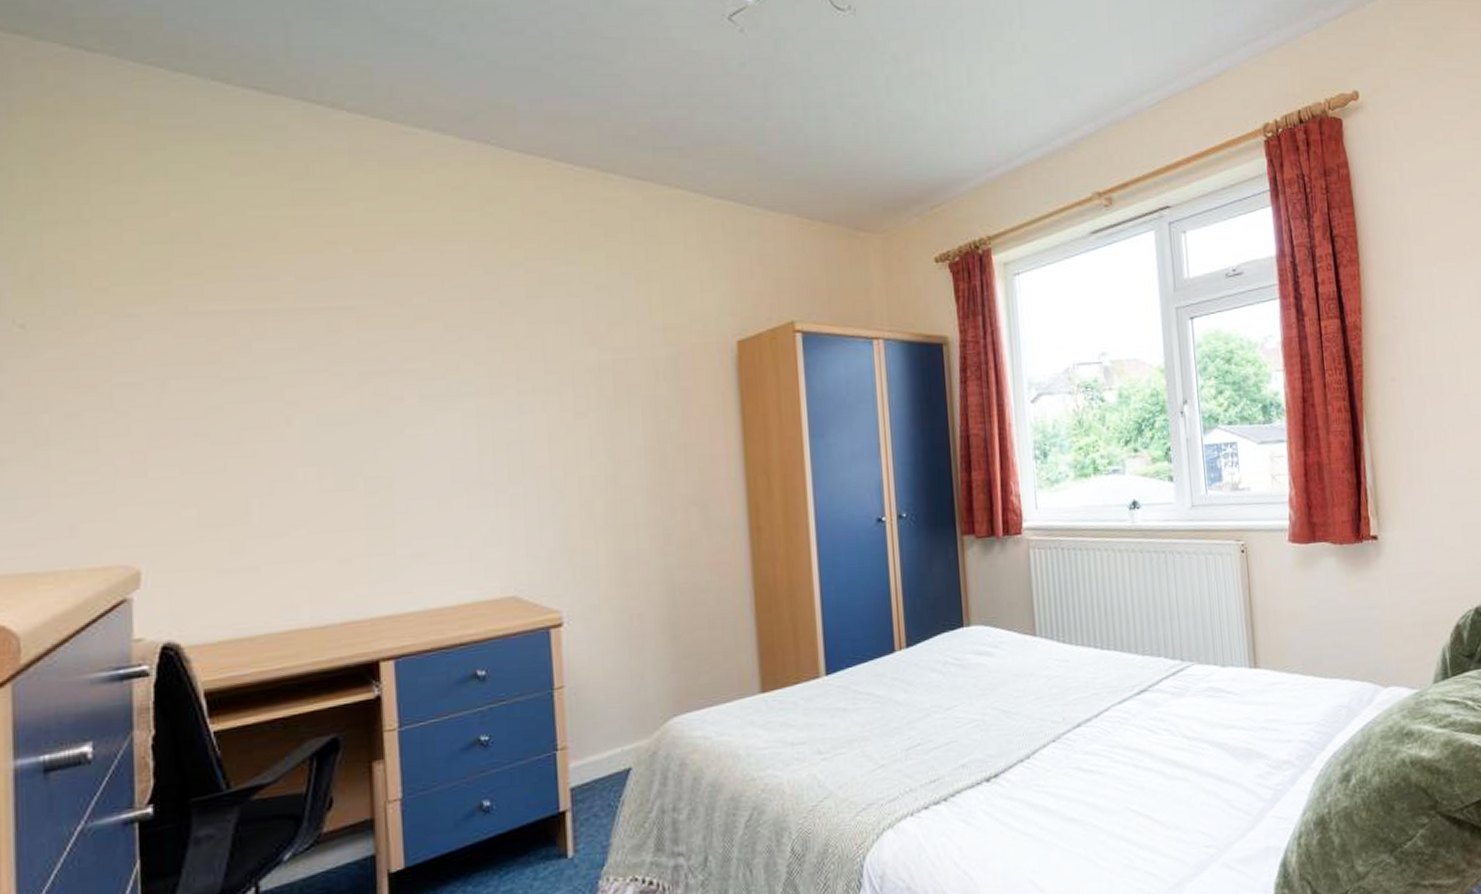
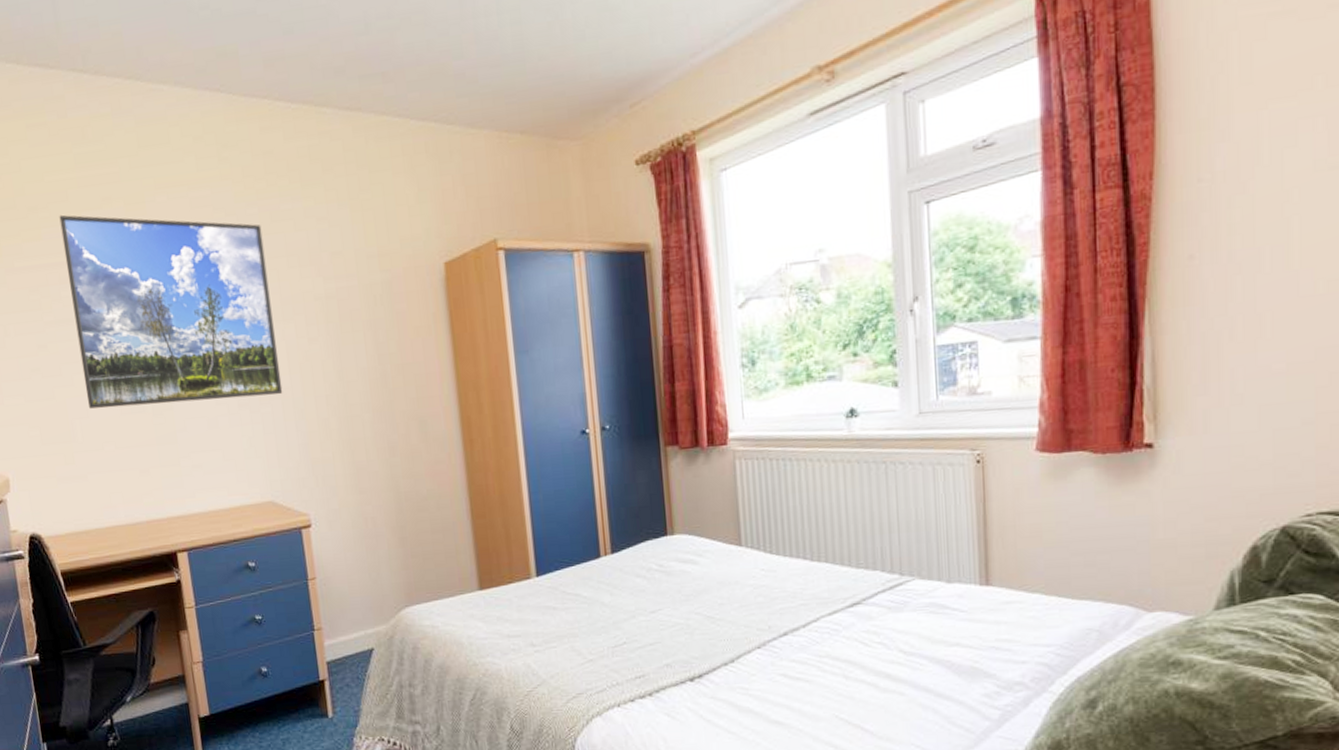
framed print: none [262,255,539,485] -> present [59,214,283,409]

